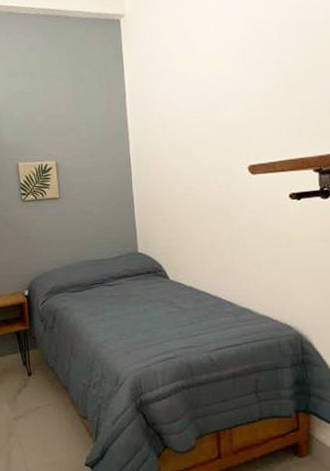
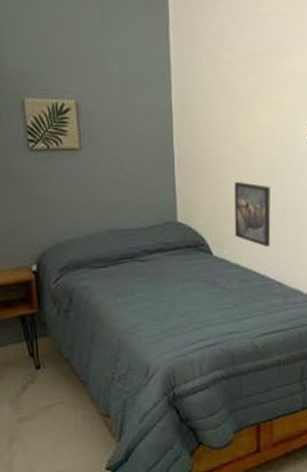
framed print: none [185,216,220,272] -> present [234,181,271,248]

